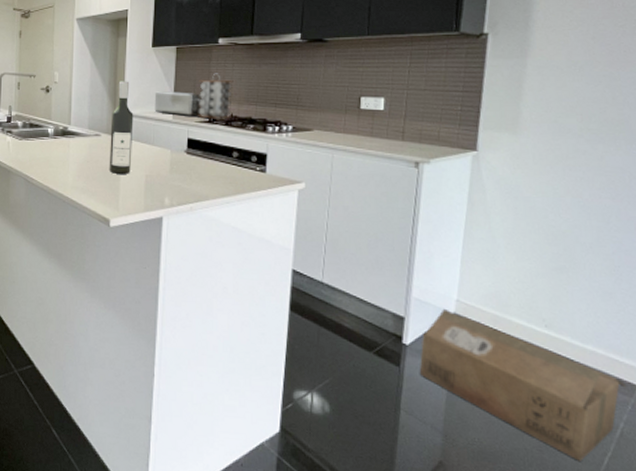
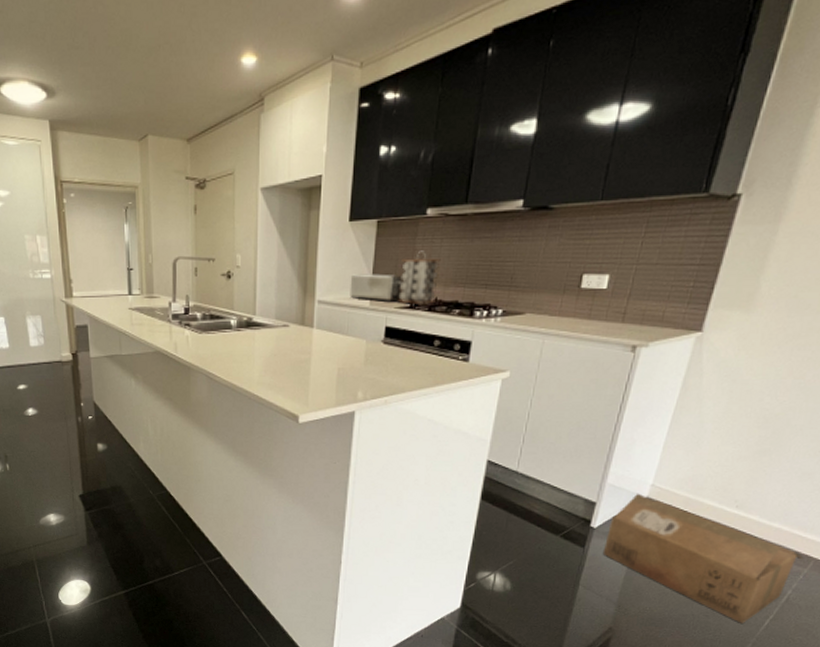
bottle: present [109,81,134,175] -> none [298,263,326,369]

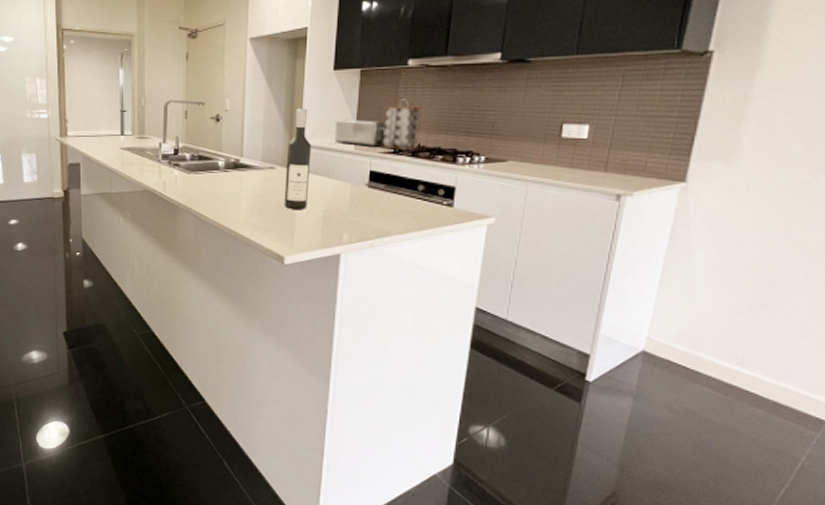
bottle: none [298,263,326,369] -> present [284,108,312,210]
cardboard box: present [602,493,804,623] -> none [600,345,815,492]

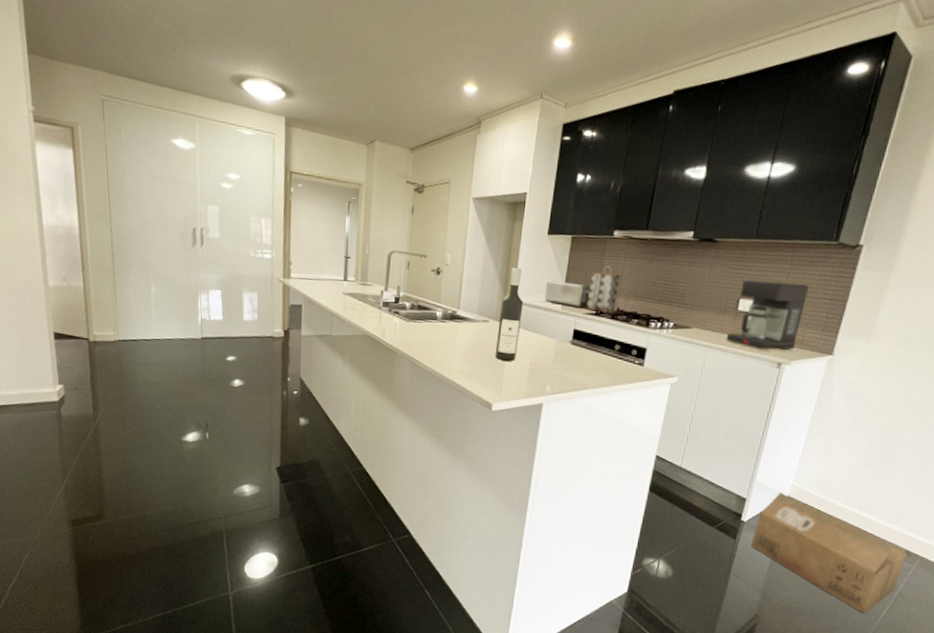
coffee maker: none [549,101,649,181] -> present [726,279,810,350]
cardboard box: none [600,345,815,492] -> present [750,492,912,613]

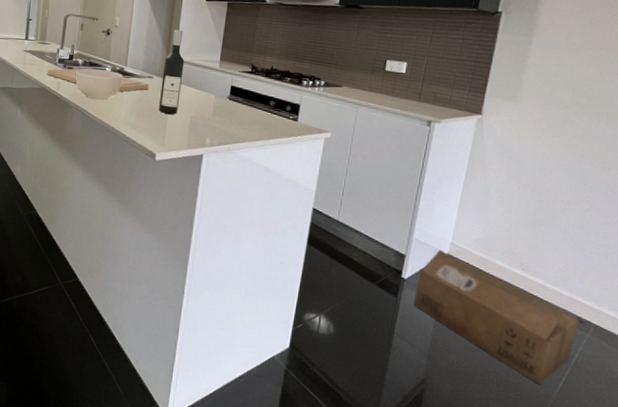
cutting board: none [370,312,484,338] -> present [47,68,149,92]
bowl: none [402,312,457,348] -> present [75,68,124,101]
toaster: present [544,280,593,309] -> none [203,41,248,67]
spice rack: present [586,266,624,313] -> none [242,29,276,71]
coffee maker: present [726,279,810,350] -> none [375,42,453,109]

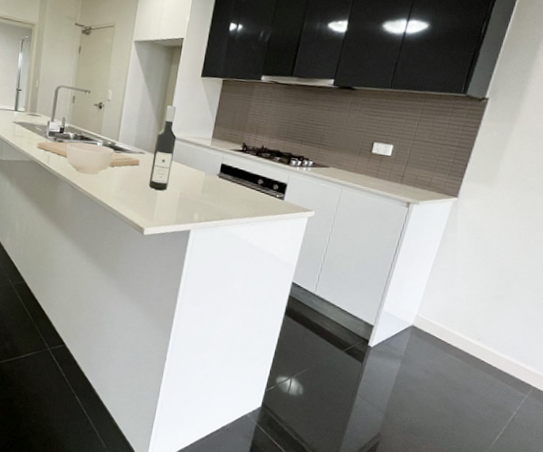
cardboard box: present [413,249,585,384] -> none [376,321,526,437]

